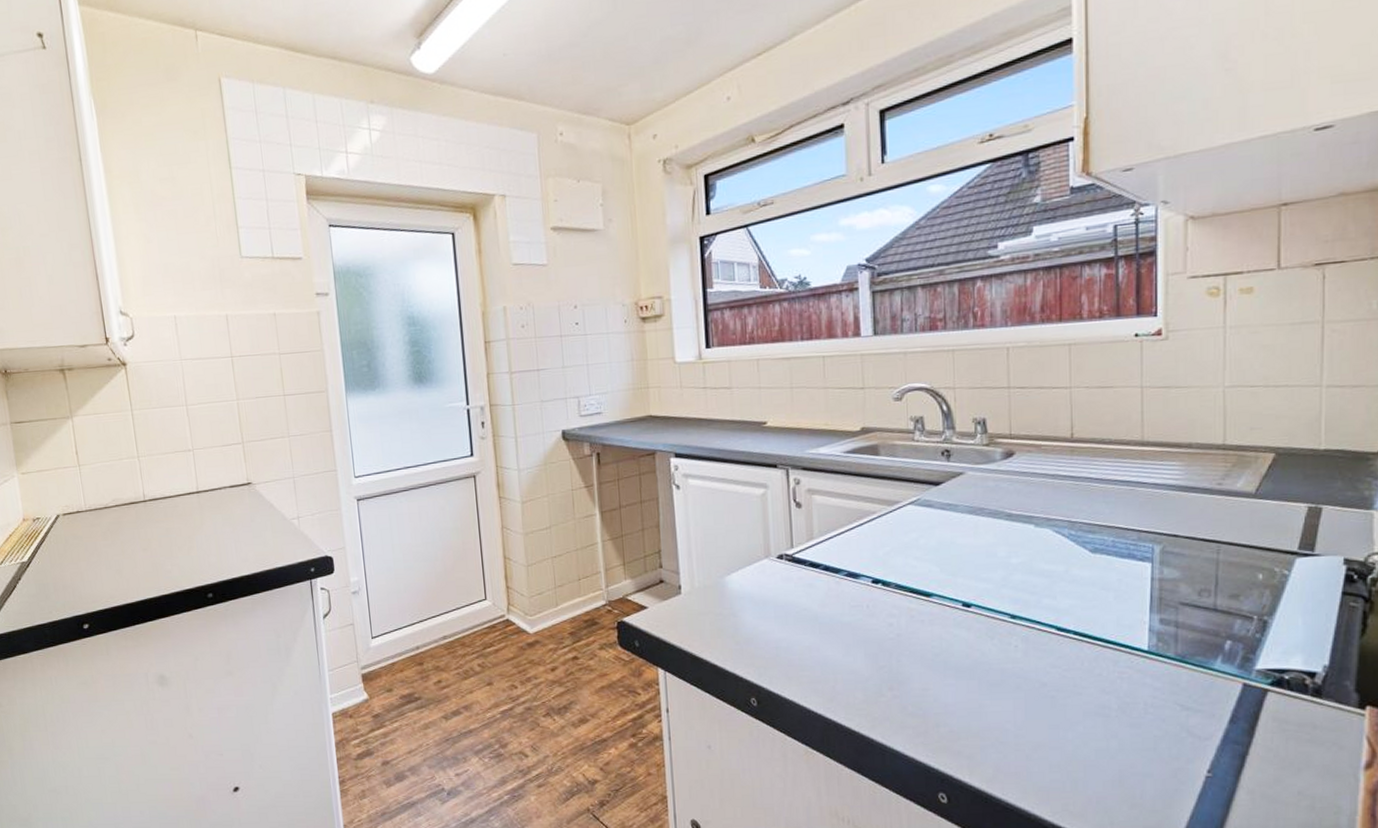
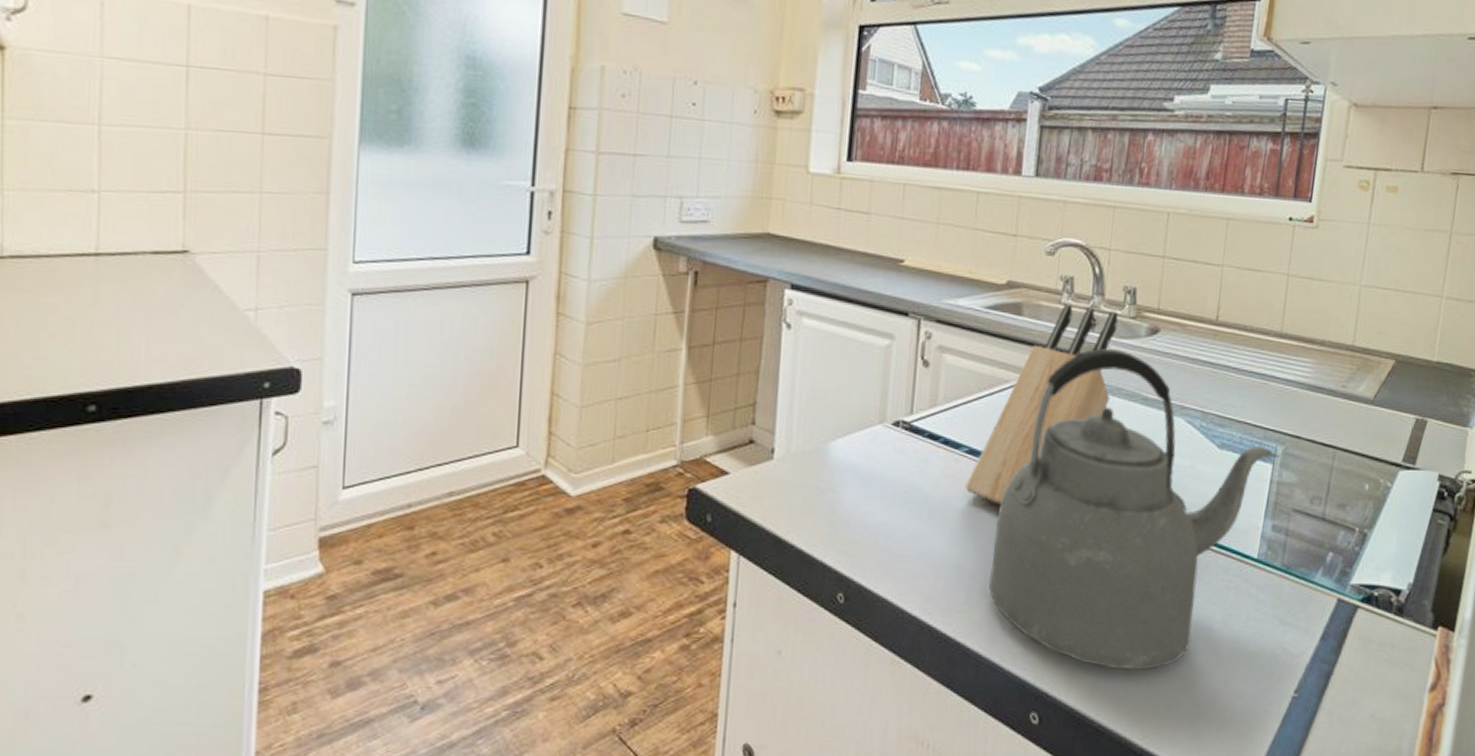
knife block: none [849,440,974,618] -> present [965,303,1119,505]
kettle: none [881,474,1158,755] -> present [989,348,1280,670]

